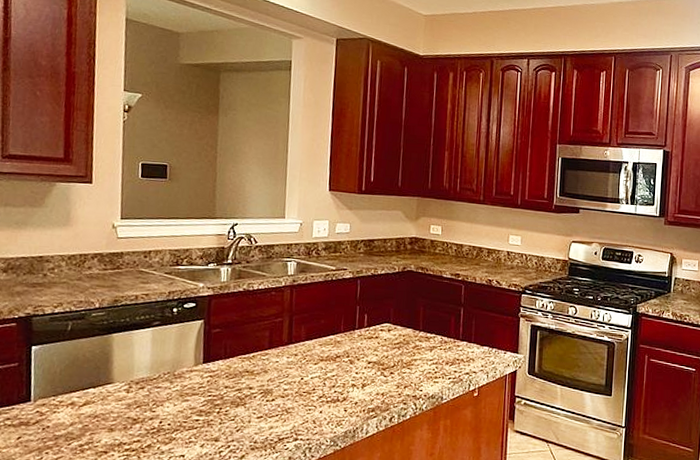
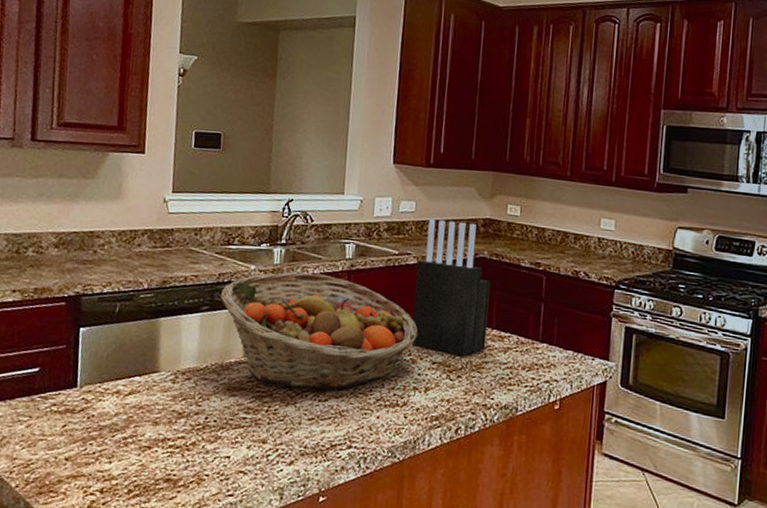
fruit basket: none [170,288,355,391] -> present [220,272,418,390]
knife block: none [349,238,418,355] -> present [412,219,491,356]

